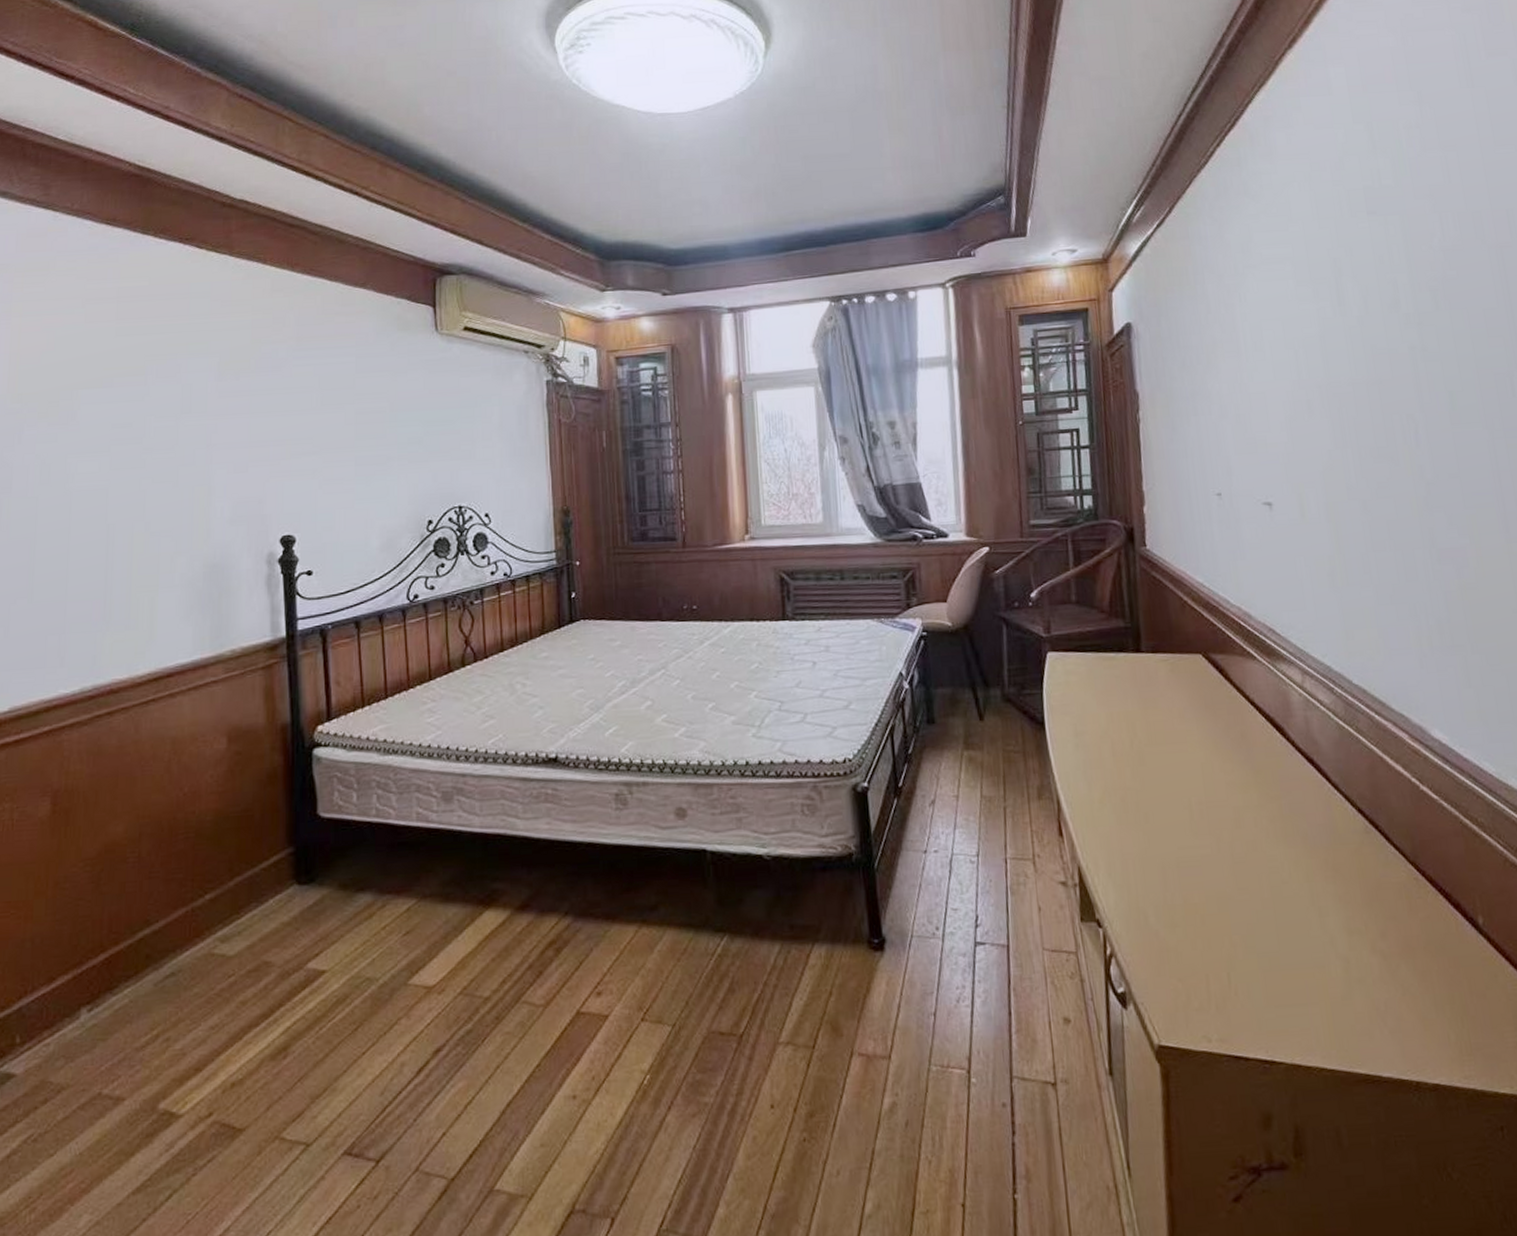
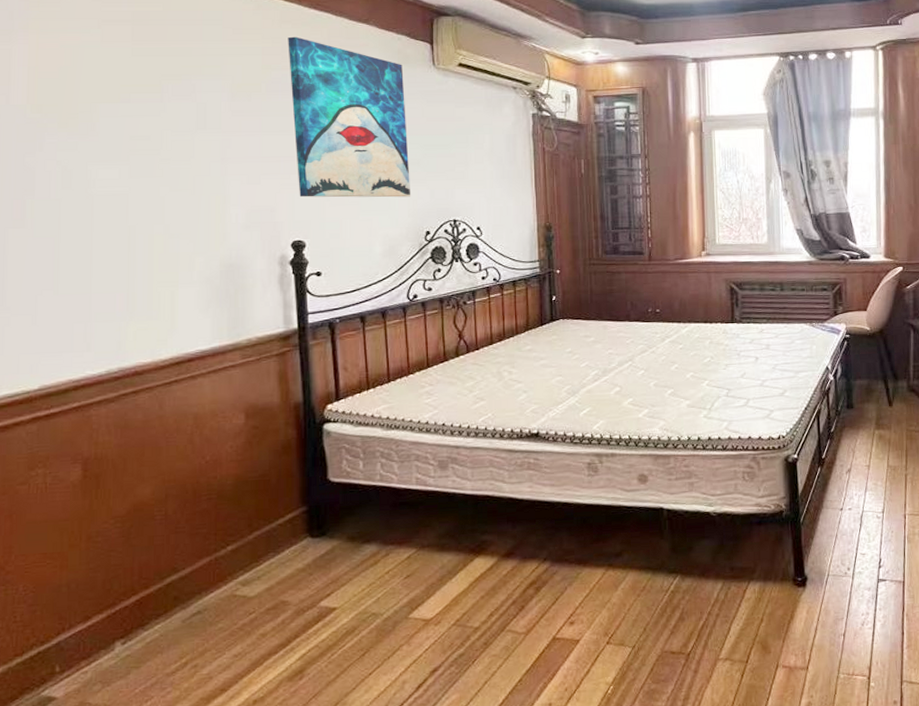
wall art: none [279,306,412,486] -> present [288,36,411,198]

